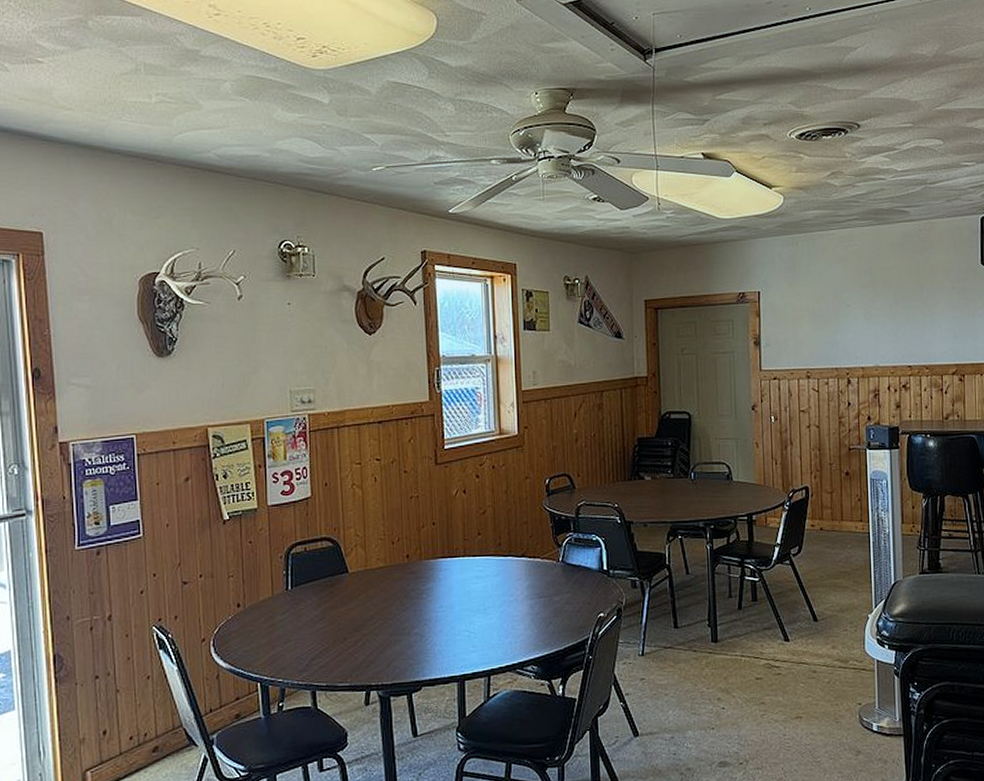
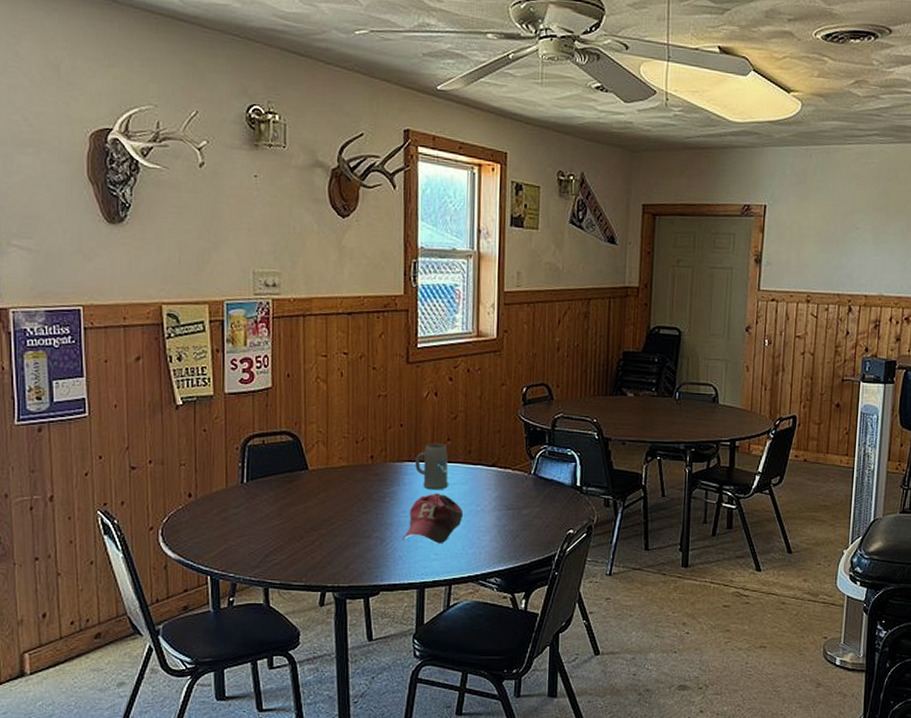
baseball cap: none [441,586,498,636] -> present [403,493,464,544]
beer mug: none [449,538,481,584] -> present [415,443,449,490]

